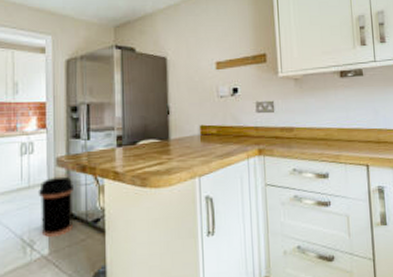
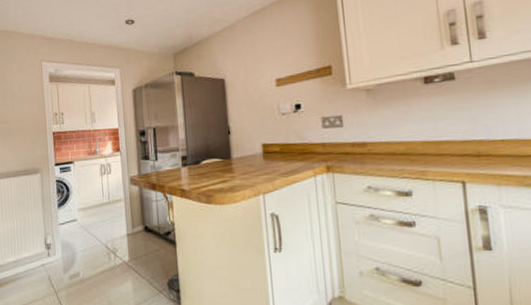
trash can: present [38,176,74,237] -> none [116,193,148,246]

